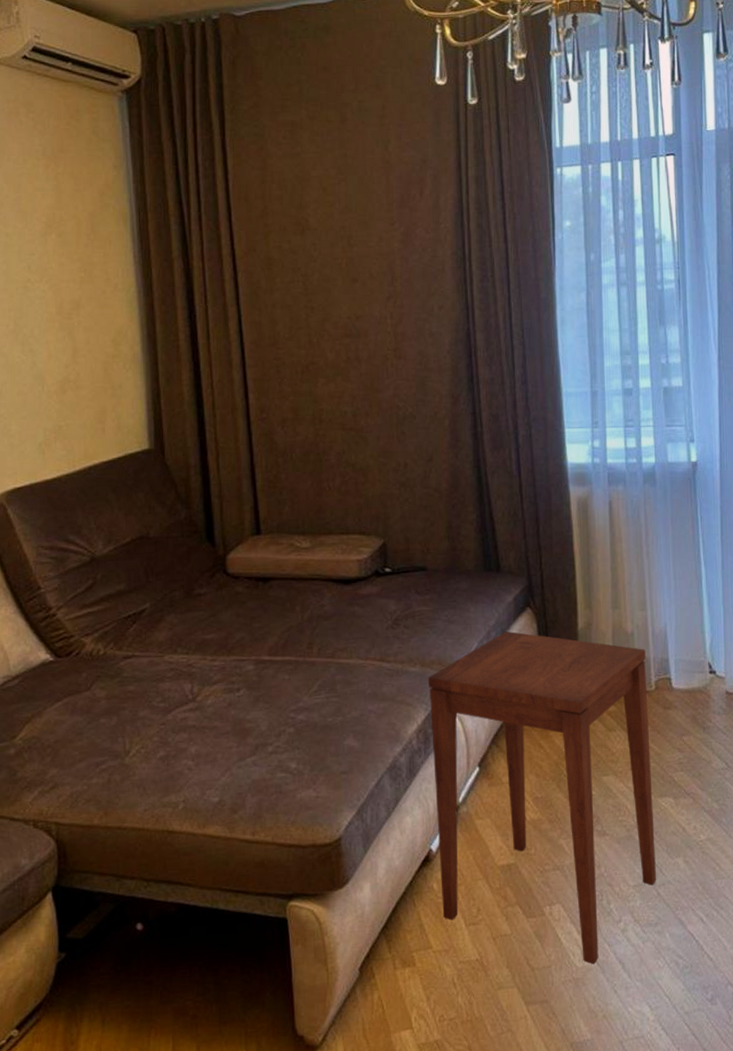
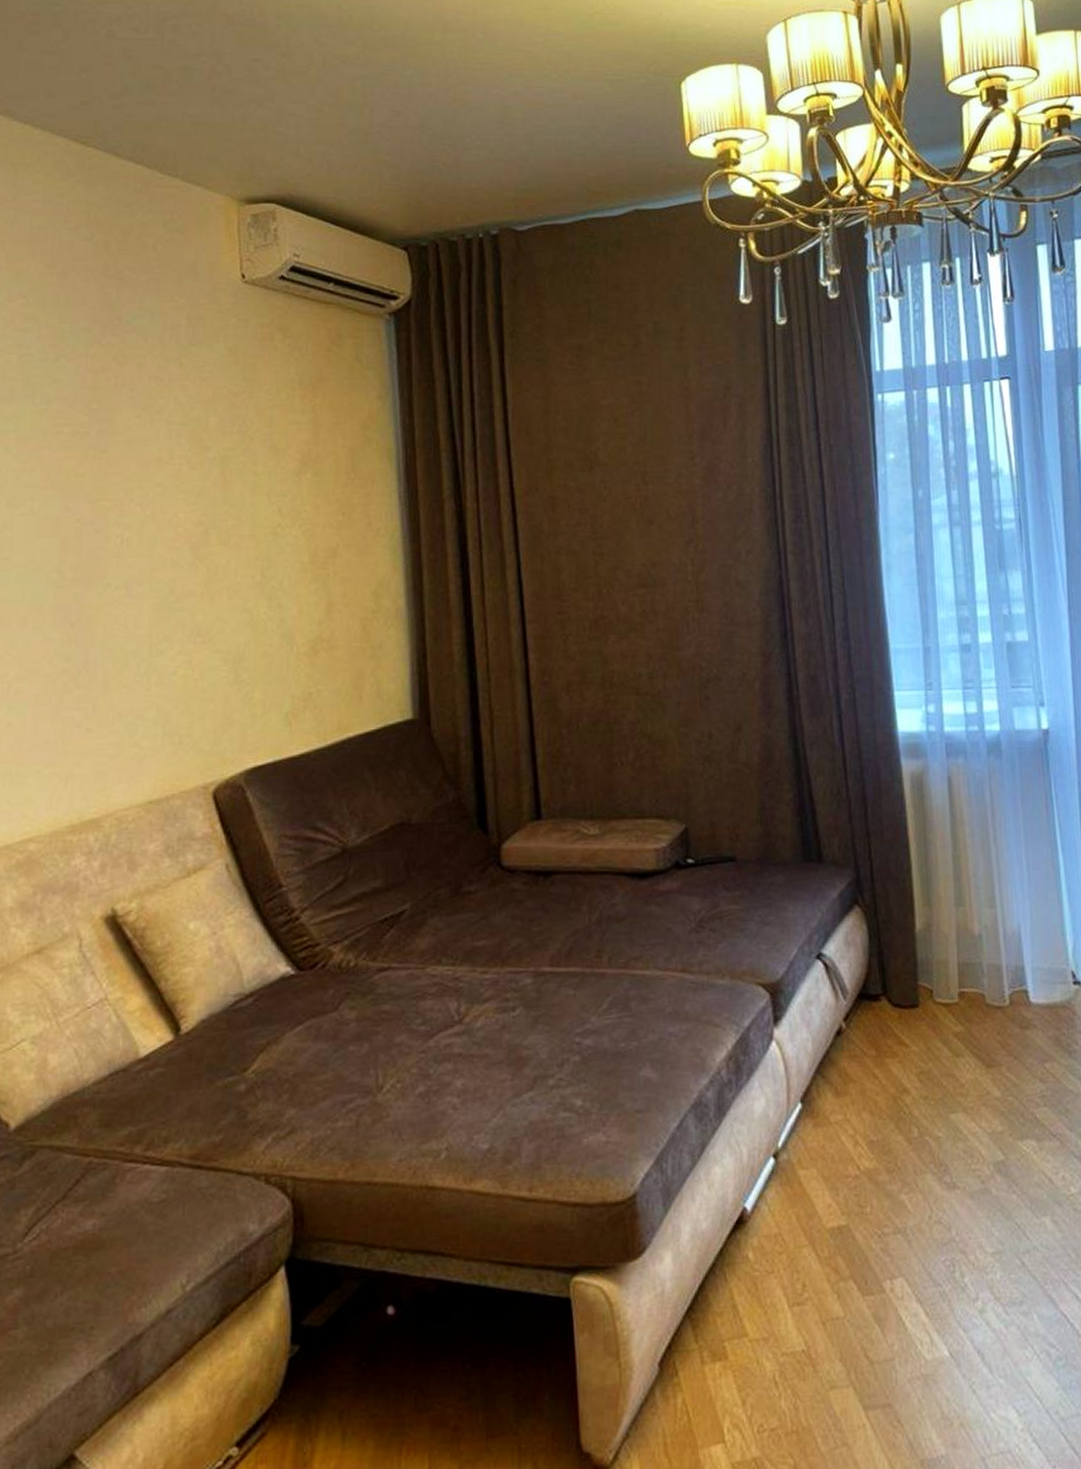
side table: present [428,630,656,965] -> none [739,933,1019,1356]

